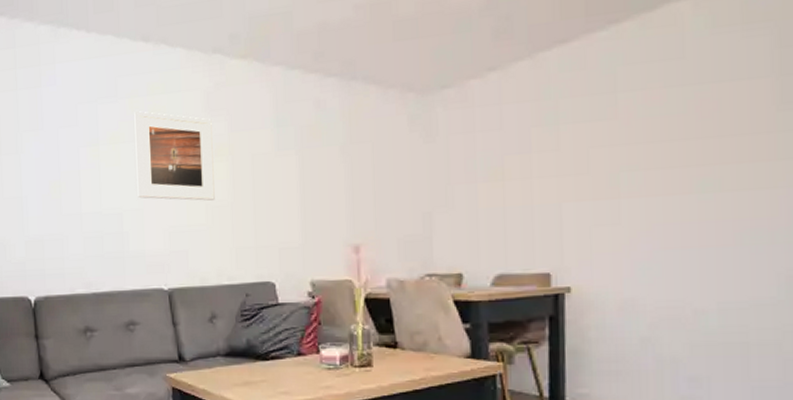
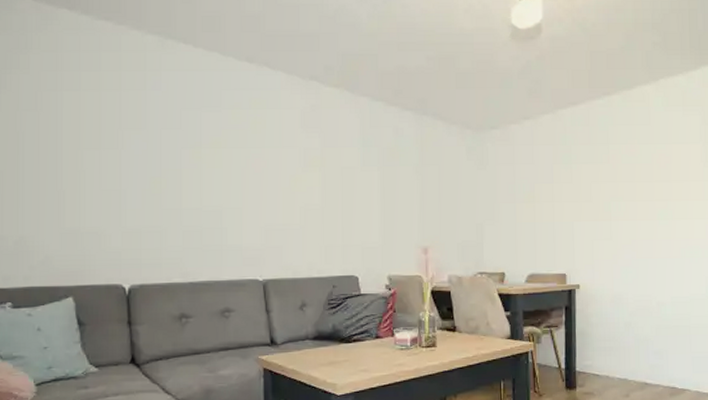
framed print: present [134,111,215,201] -> none [237,122,308,204]

